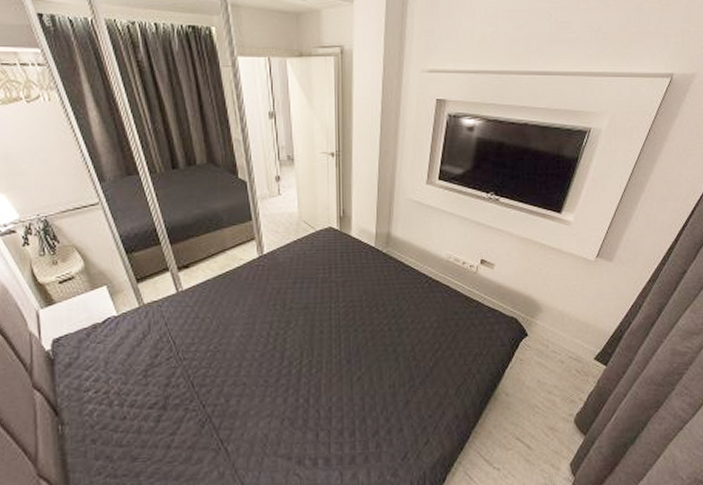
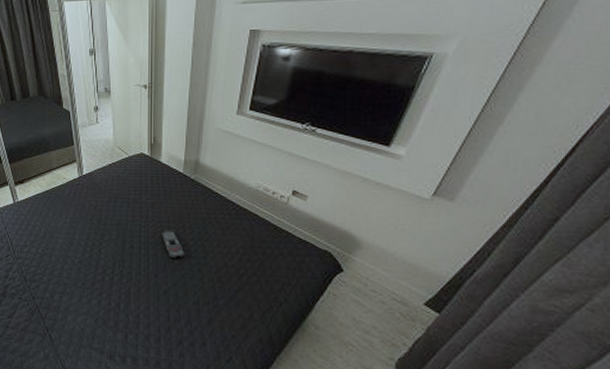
remote control: none [354,309,379,340] -> present [162,230,185,258]

